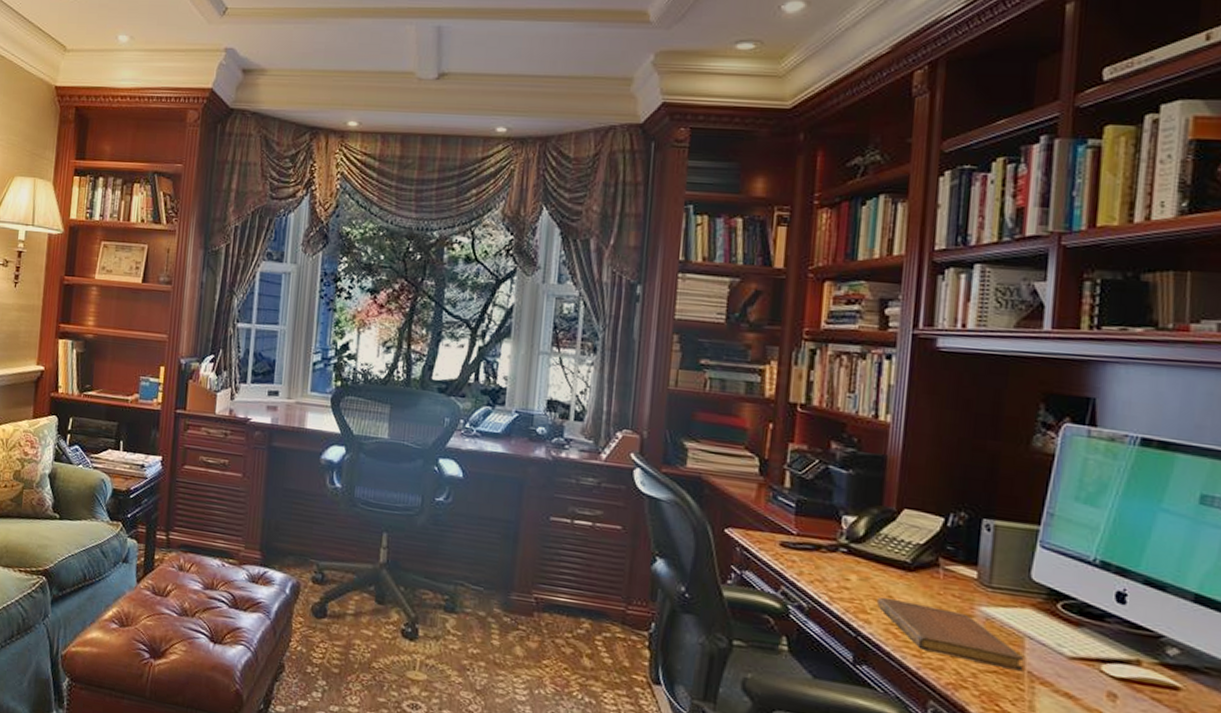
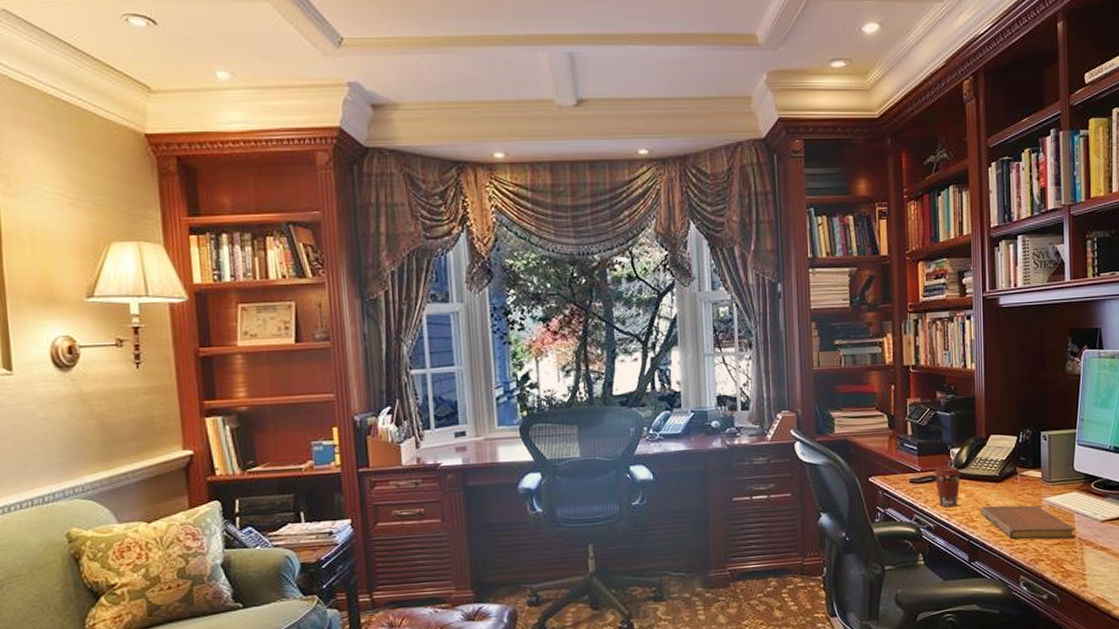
coffee cup: none [815,534,856,589] -> present [934,466,961,508]

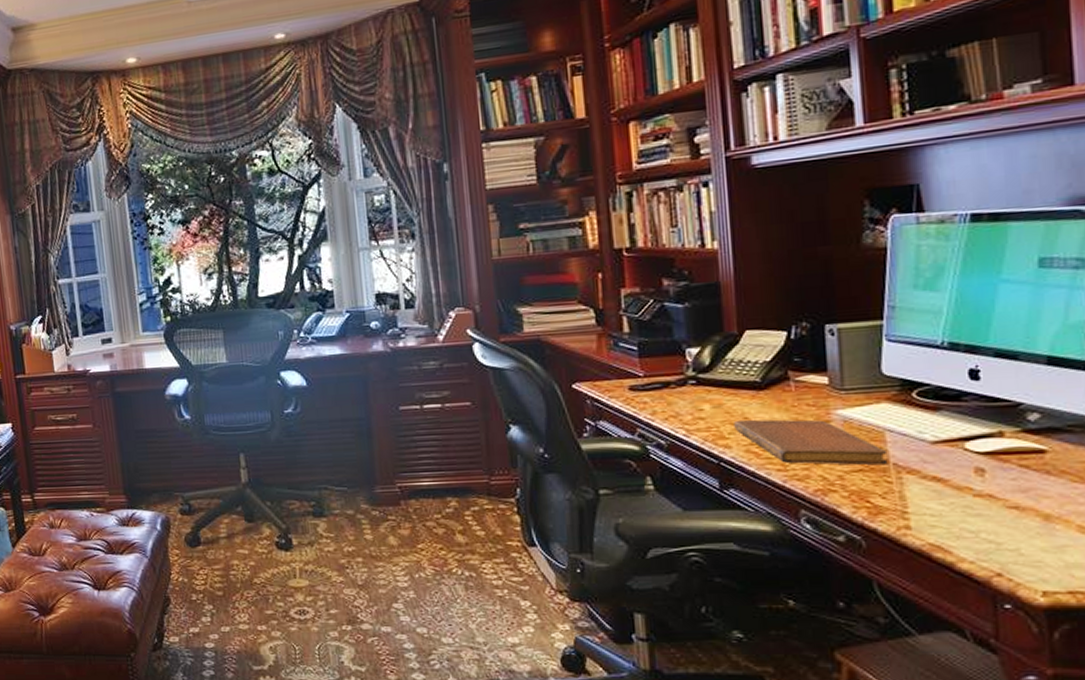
coffee cup: present [934,466,961,508] -> none [663,369,704,421]

